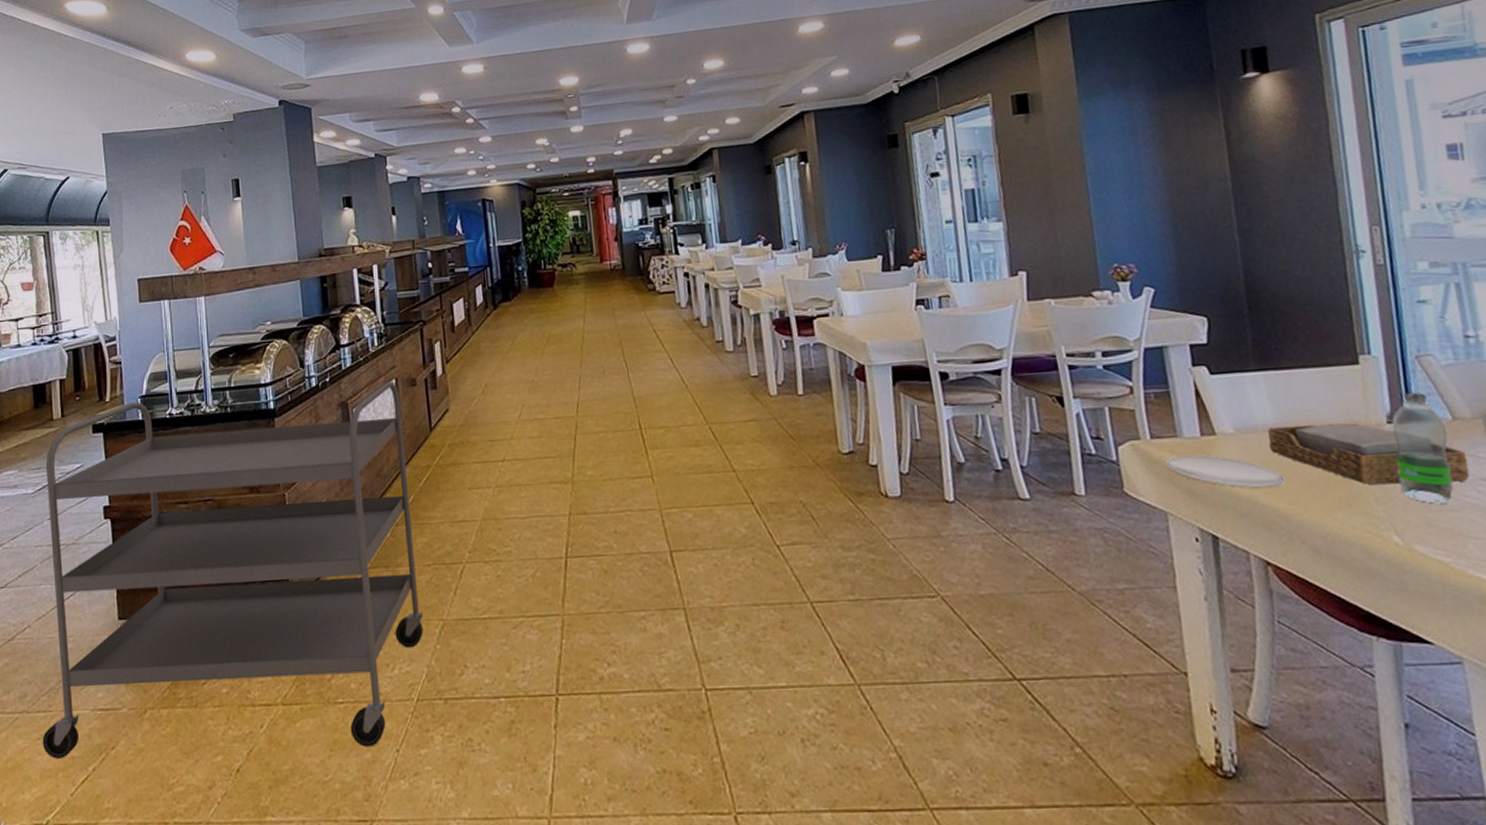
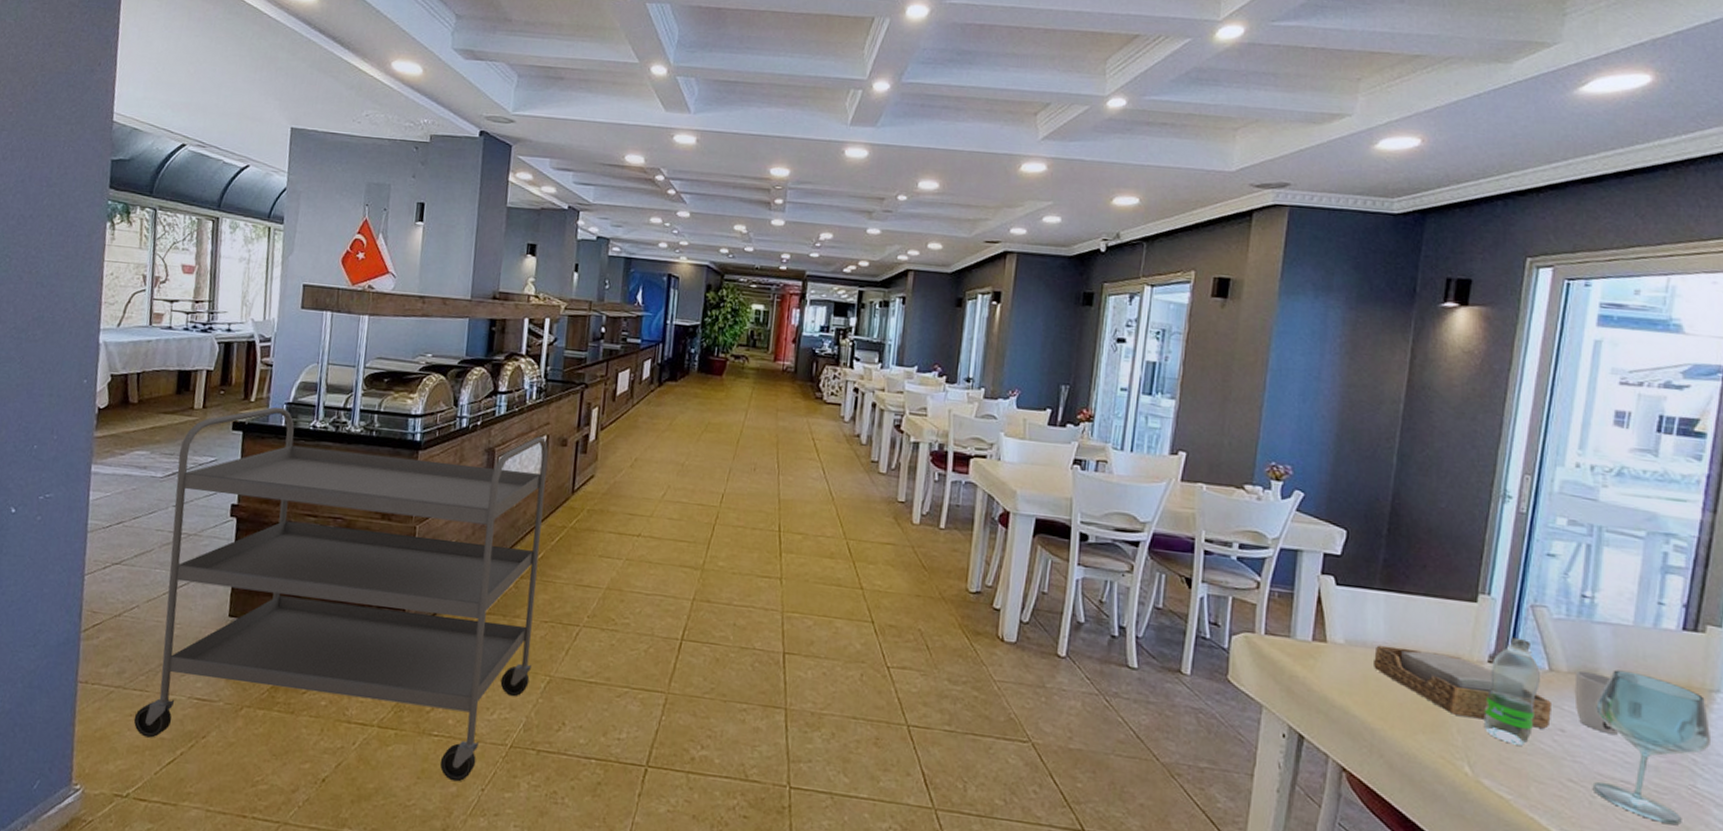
plate: present [1165,454,1285,490] -> none [1273,654,1380,702]

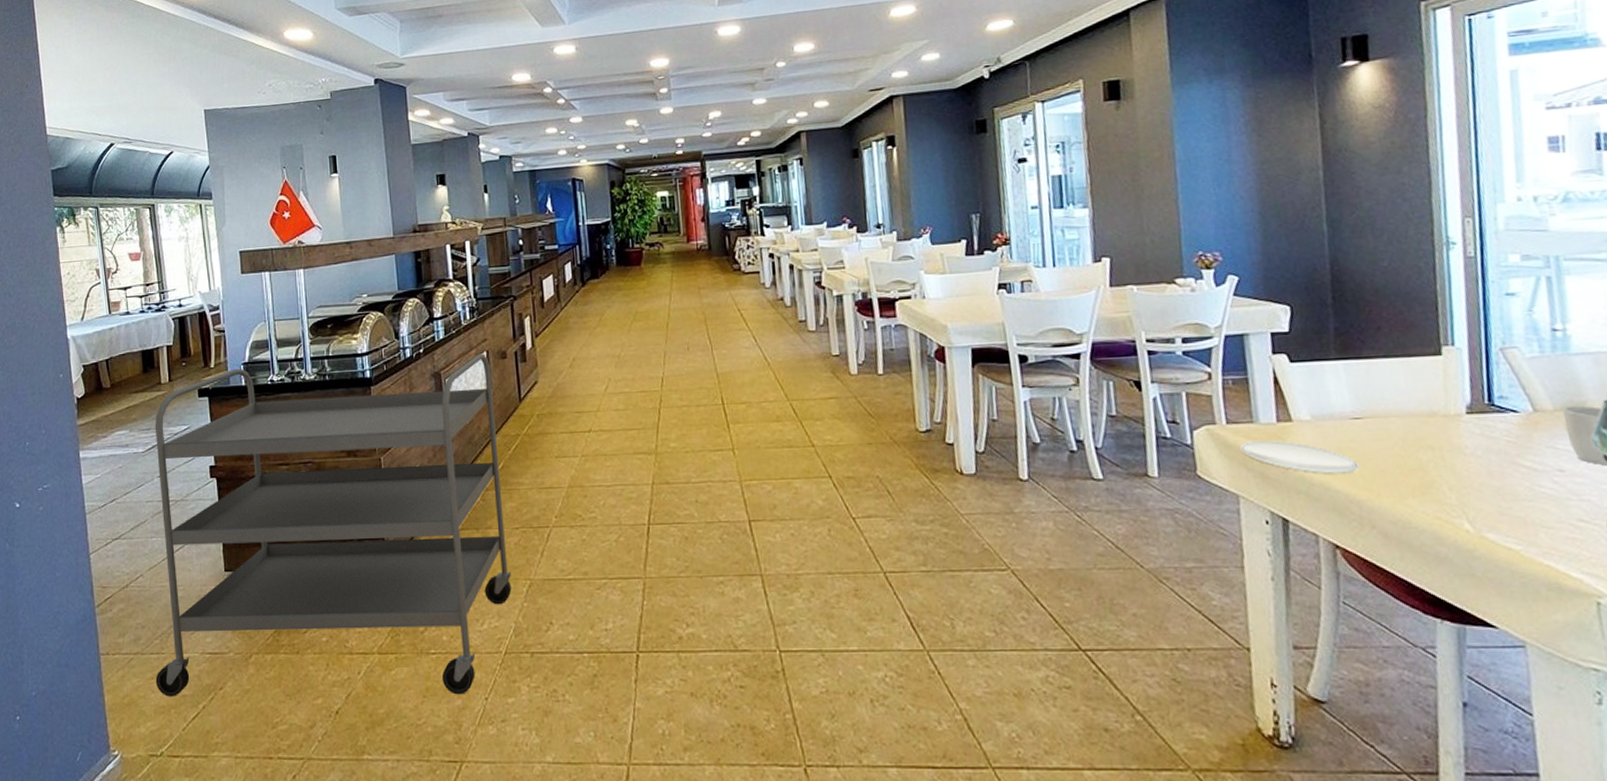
plate: none [1273,654,1380,702] -> present [1240,440,1359,475]
napkin holder: present [1374,645,1553,729] -> none [1344,413,1547,474]
bottle: present [1483,637,1540,746] -> none [1470,383,1529,493]

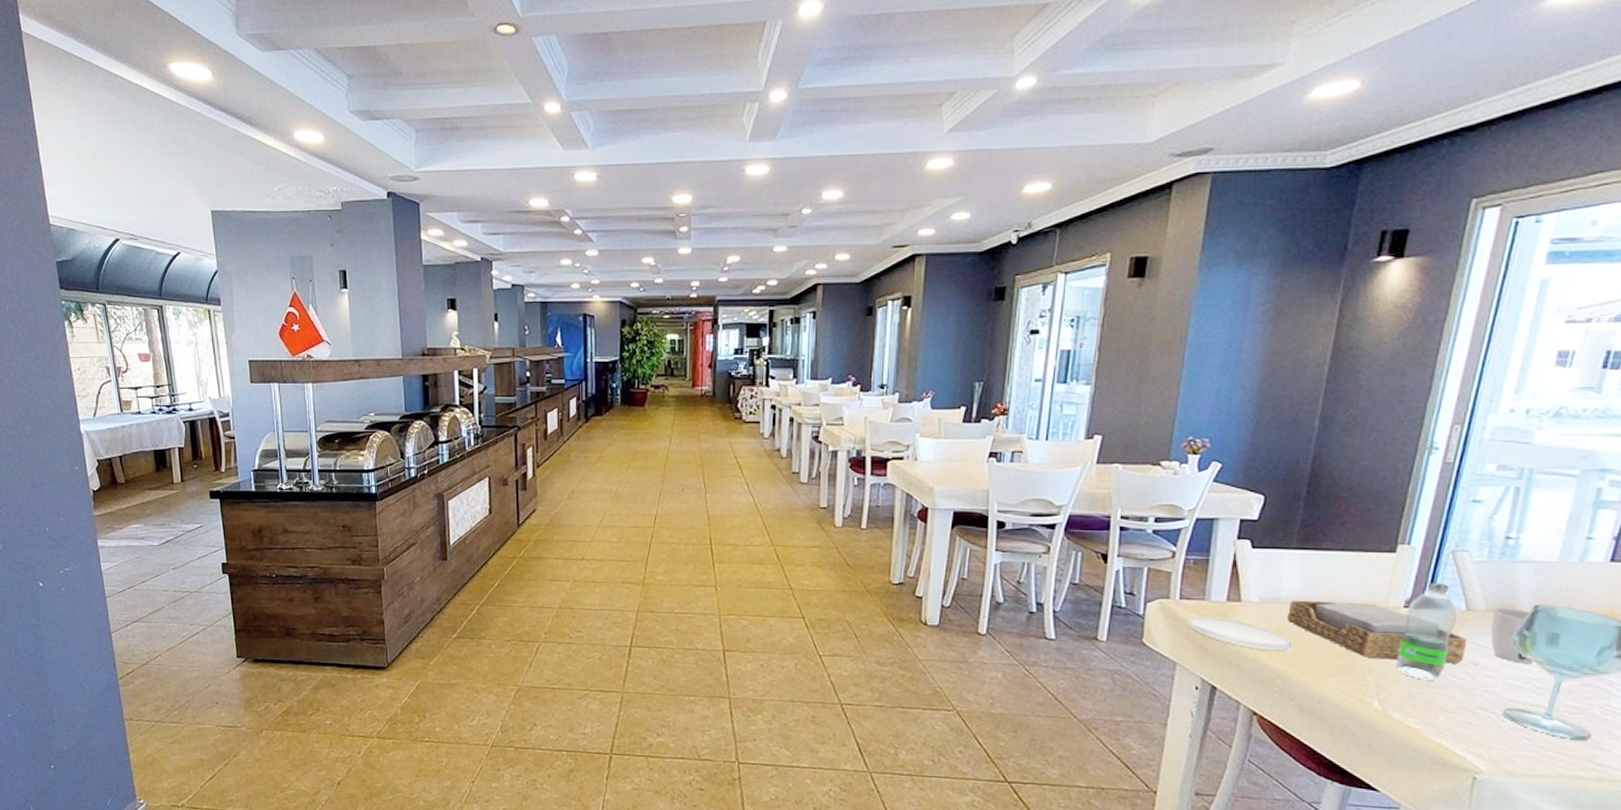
utility cart: present [155,353,512,697] -> none [168,474,501,777]
napkin holder: none [1344,413,1547,474] -> present [1288,600,1468,664]
bottle: none [1470,383,1529,493] -> present [1395,582,1457,680]

